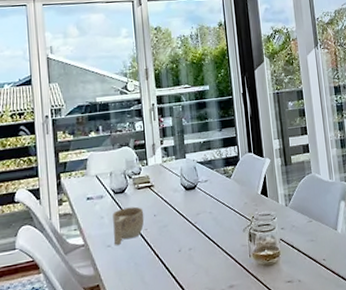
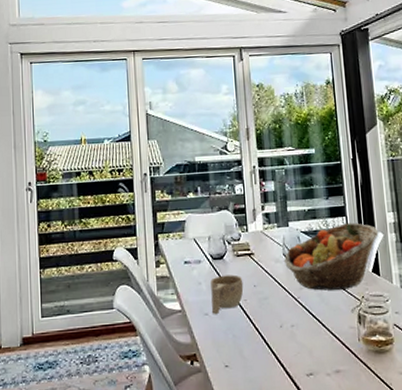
fruit basket: none [181,150,266,215] -> present [283,222,379,291]

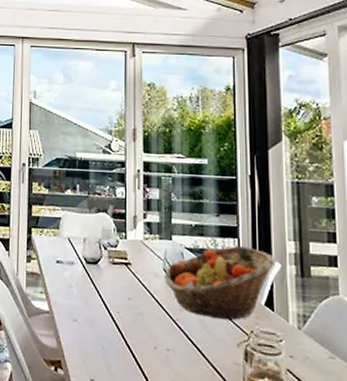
cup: present [211,274,244,315] -> none [82,281,117,323]

